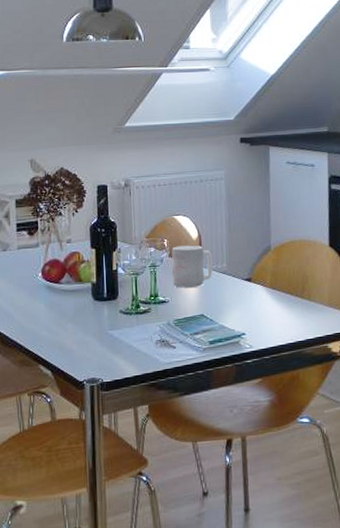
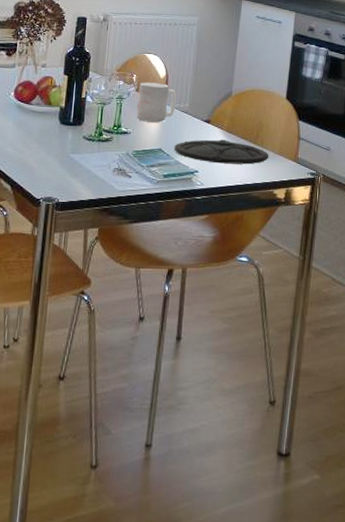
plate: none [216,296,319,323] -> present [174,139,269,165]

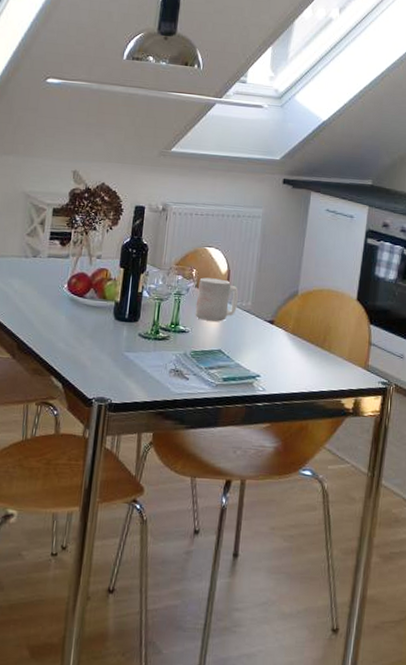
plate: present [174,139,269,165] -> none [234,341,337,370]

